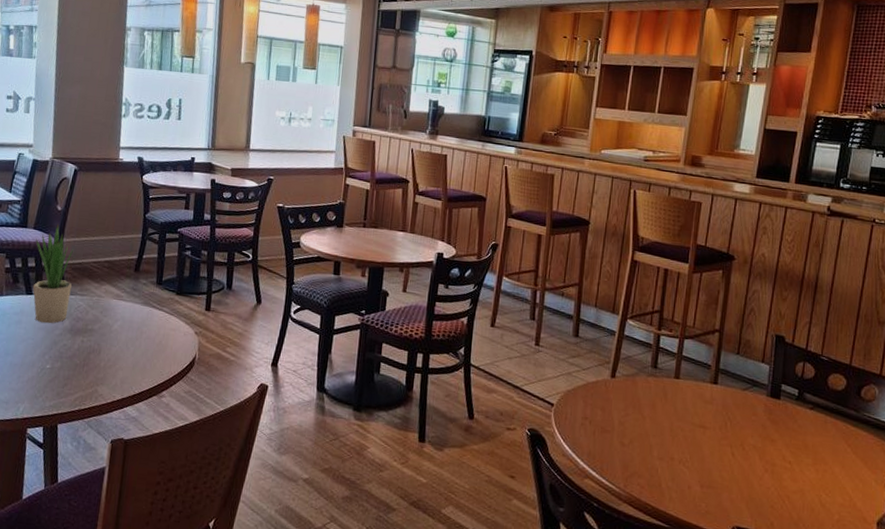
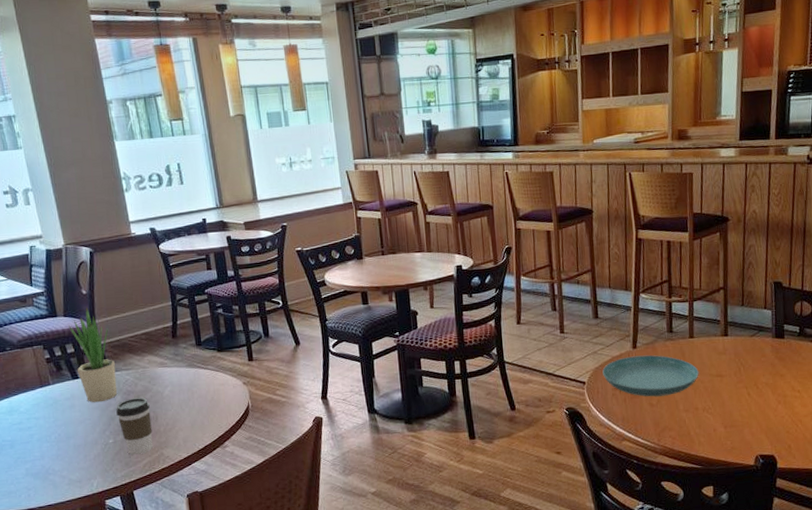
coffee cup: none [60,325,96,387] -> present [116,397,154,455]
saucer: none [574,385,680,438] -> present [602,355,699,397]

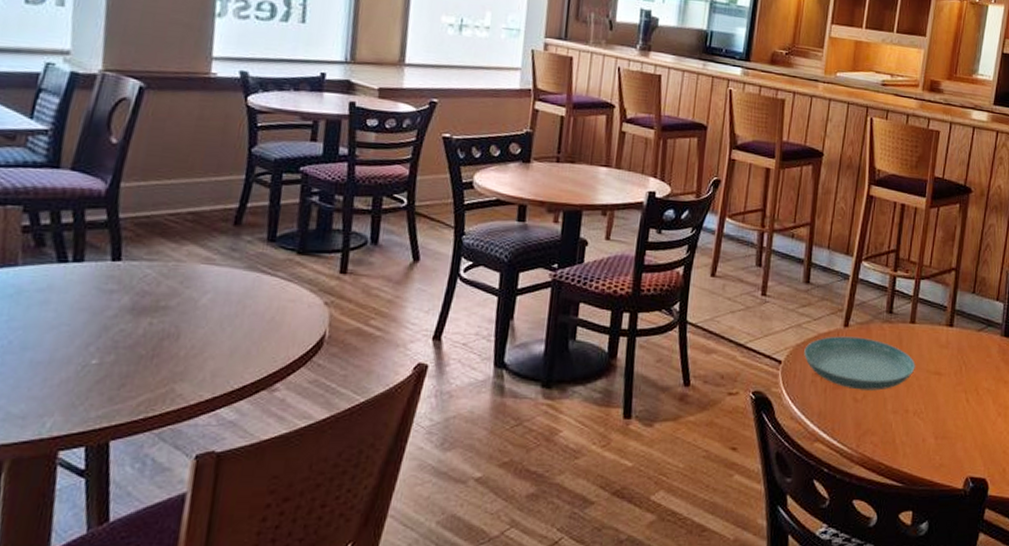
potted plant: present [67,306,118,403] -> none [68,161,137,302]
coffee cup: present [116,397,154,455] -> none [115,301,173,386]

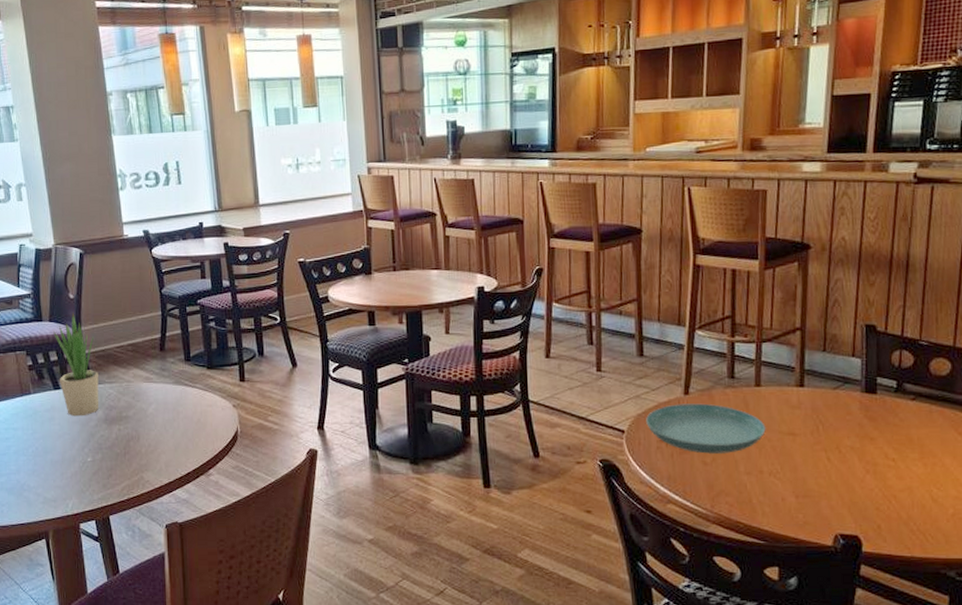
potted plant: none [68,161,137,302] -> present [52,312,99,417]

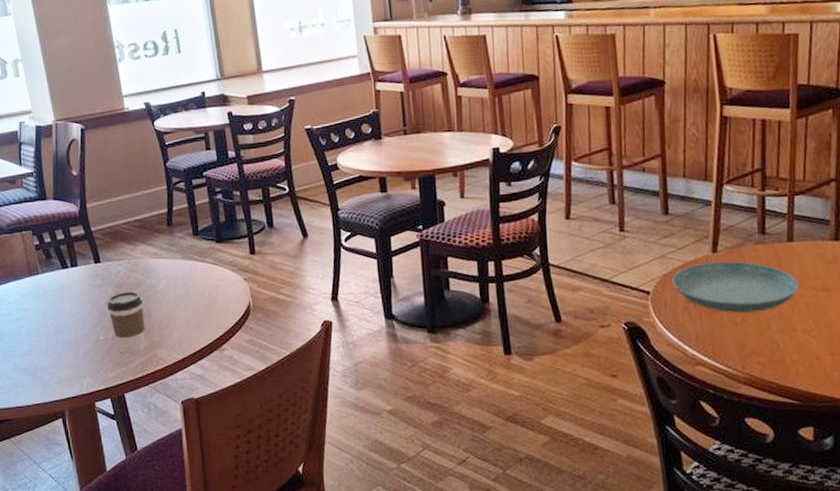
potted plant: present [52,312,99,417] -> none [57,189,109,295]
coffee cup: none [97,413,134,476] -> present [107,290,147,354]

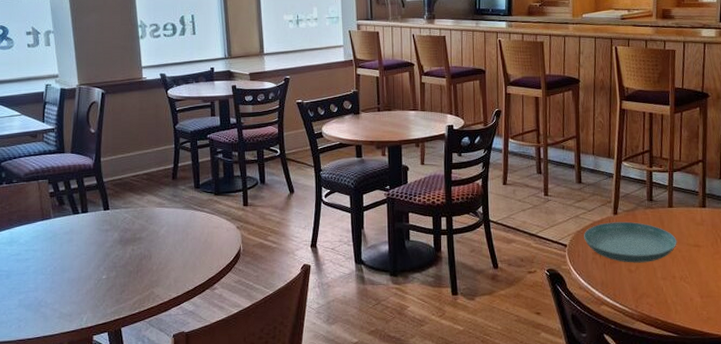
coffee cup: present [107,290,147,354] -> none [112,235,145,292]

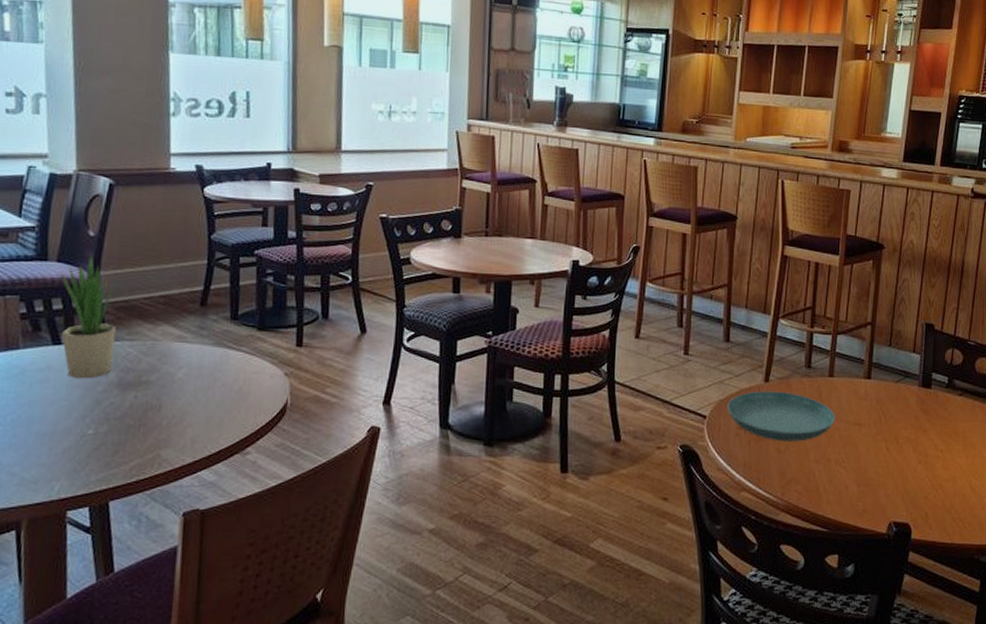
potted plant: none [74,145,115,239] -> present [60,252,116,379]

